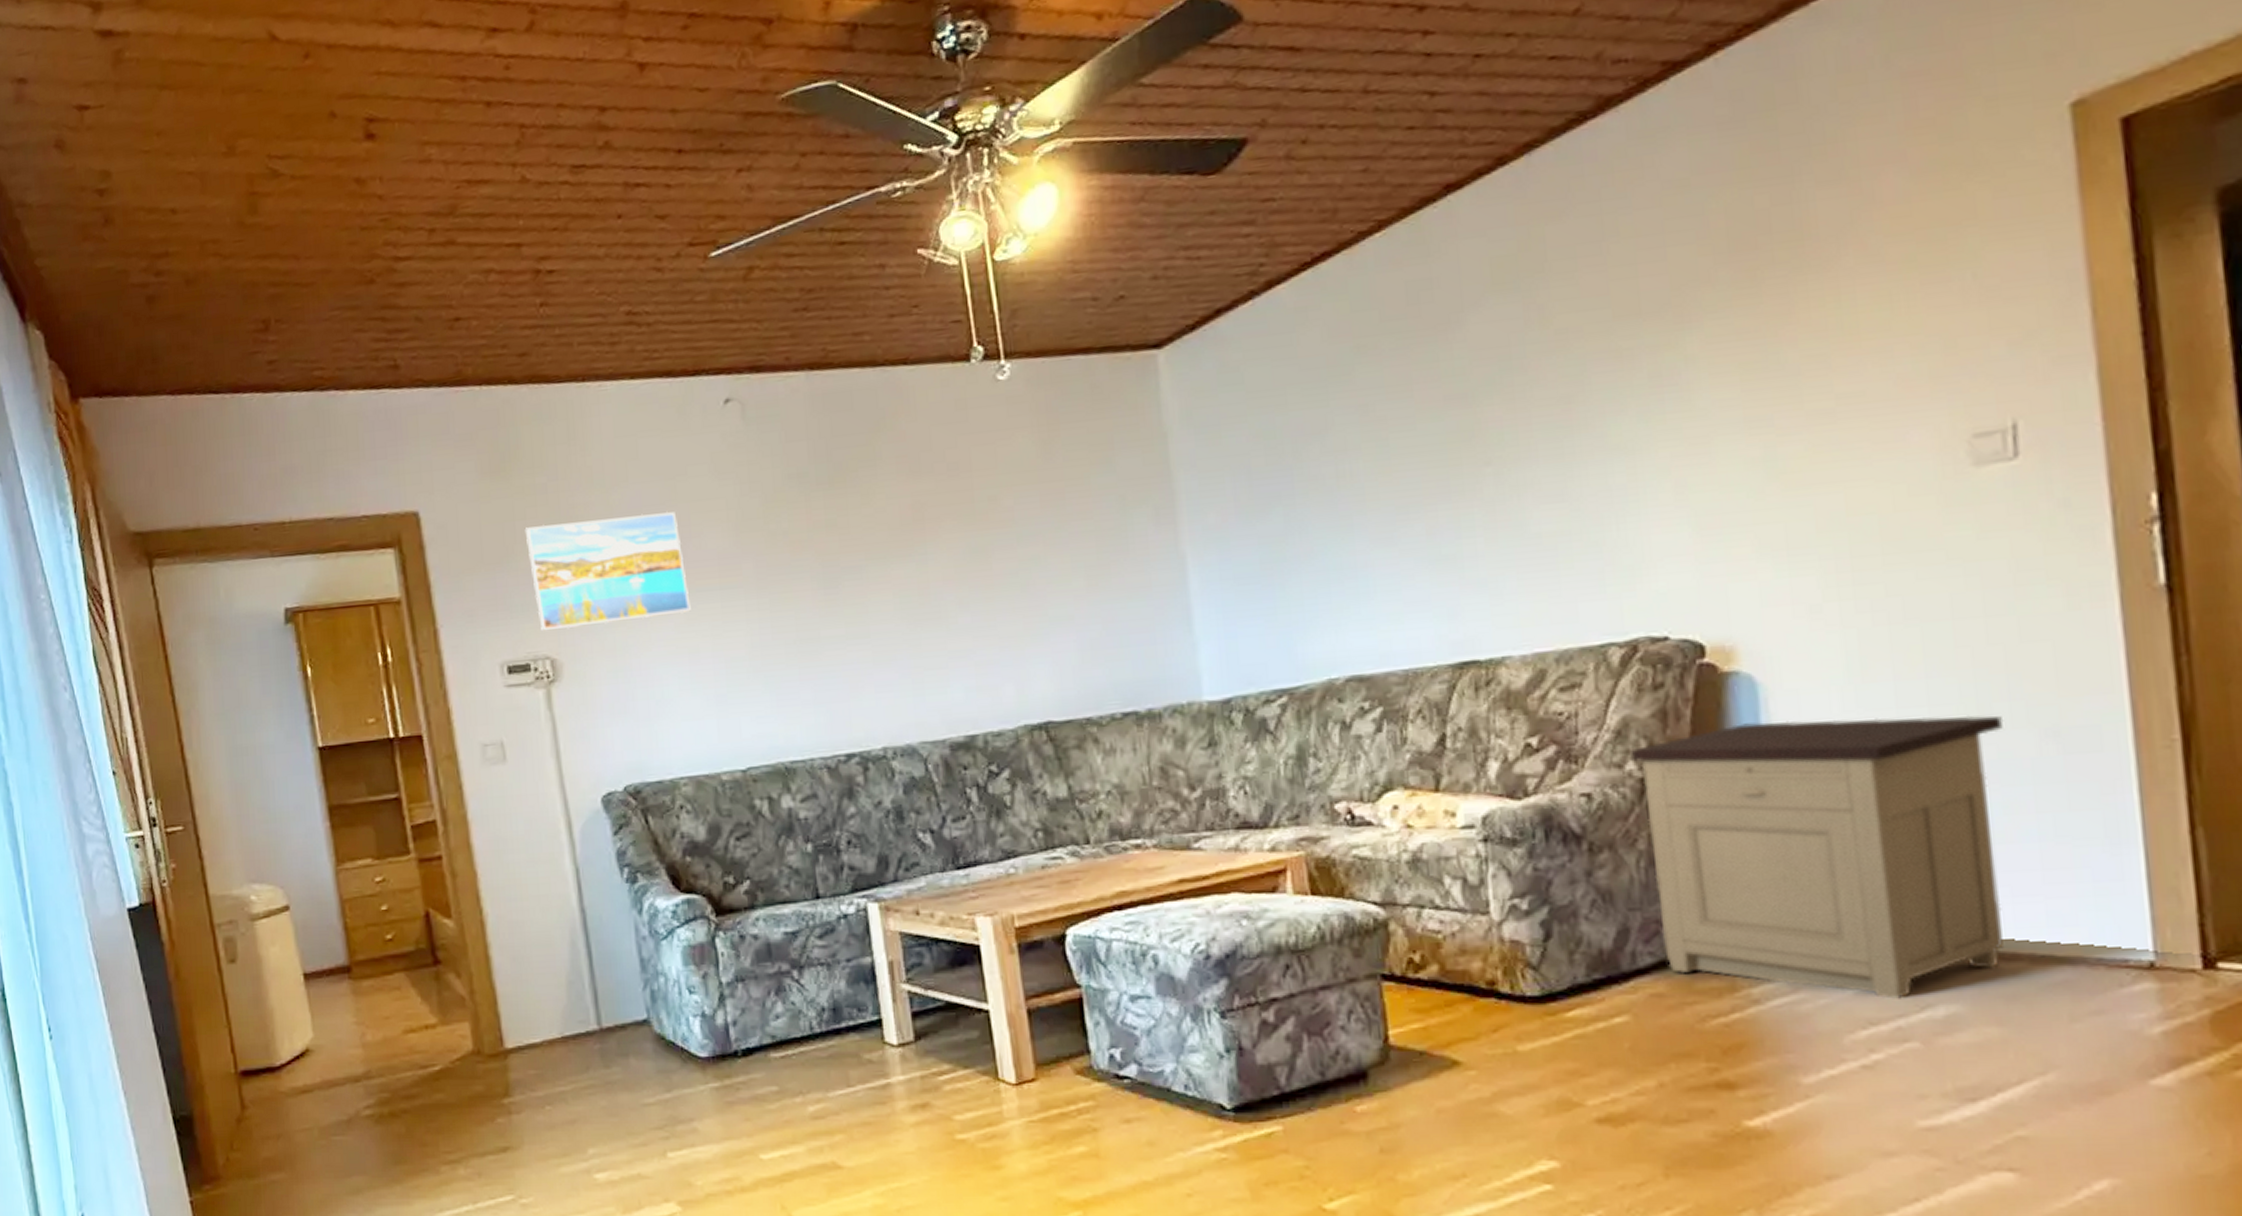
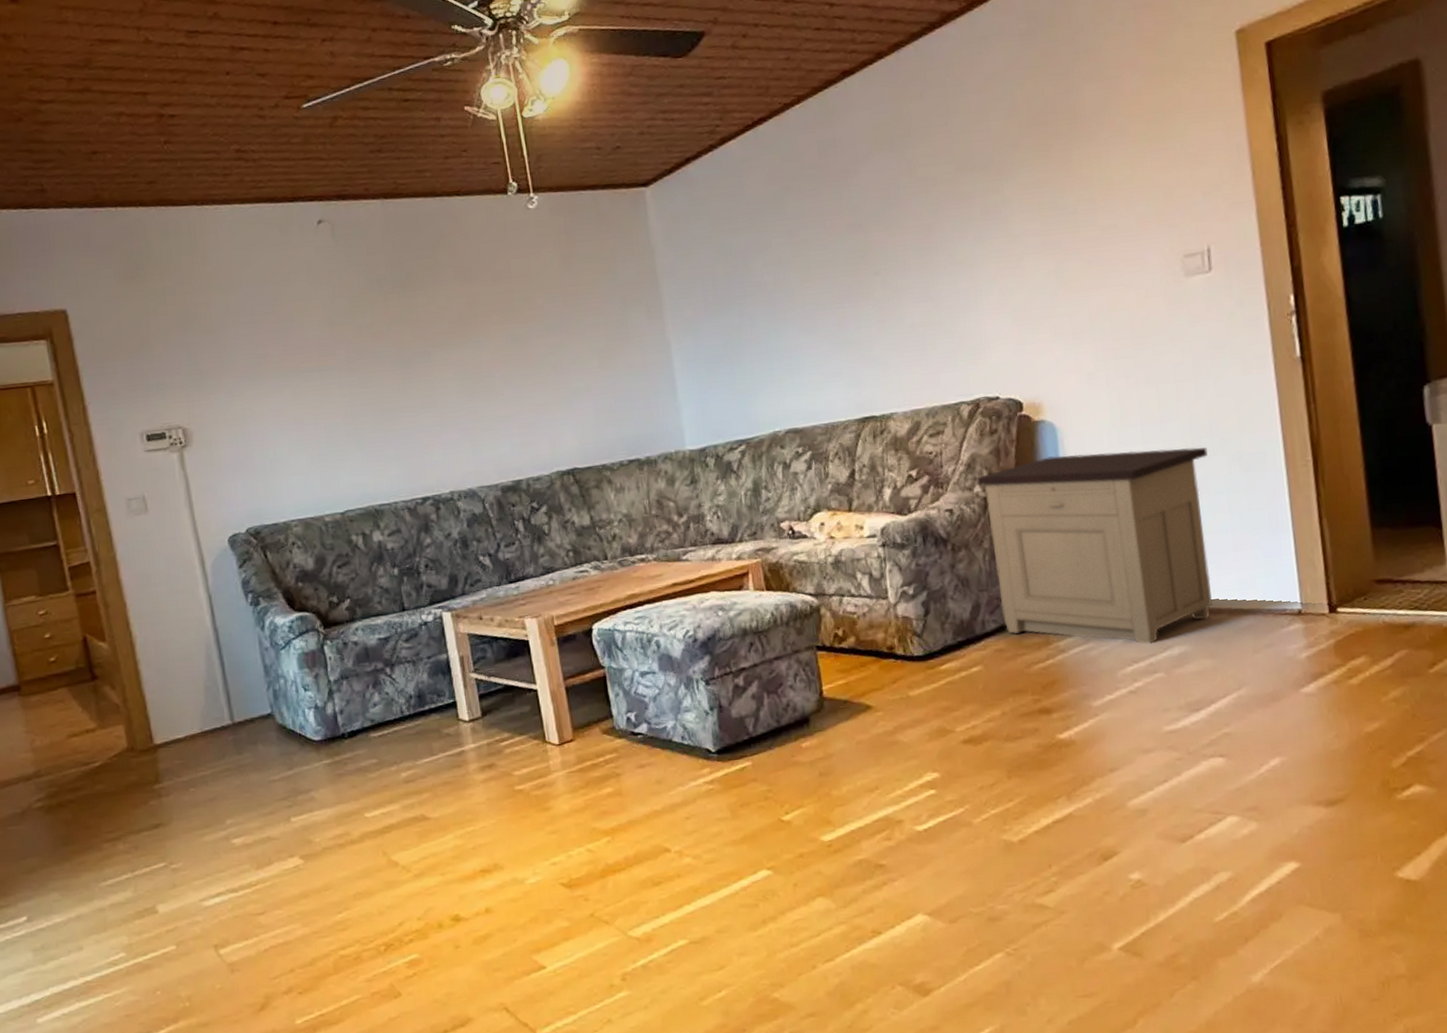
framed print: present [524,511,691,631] -> none [157,309,296,406]

